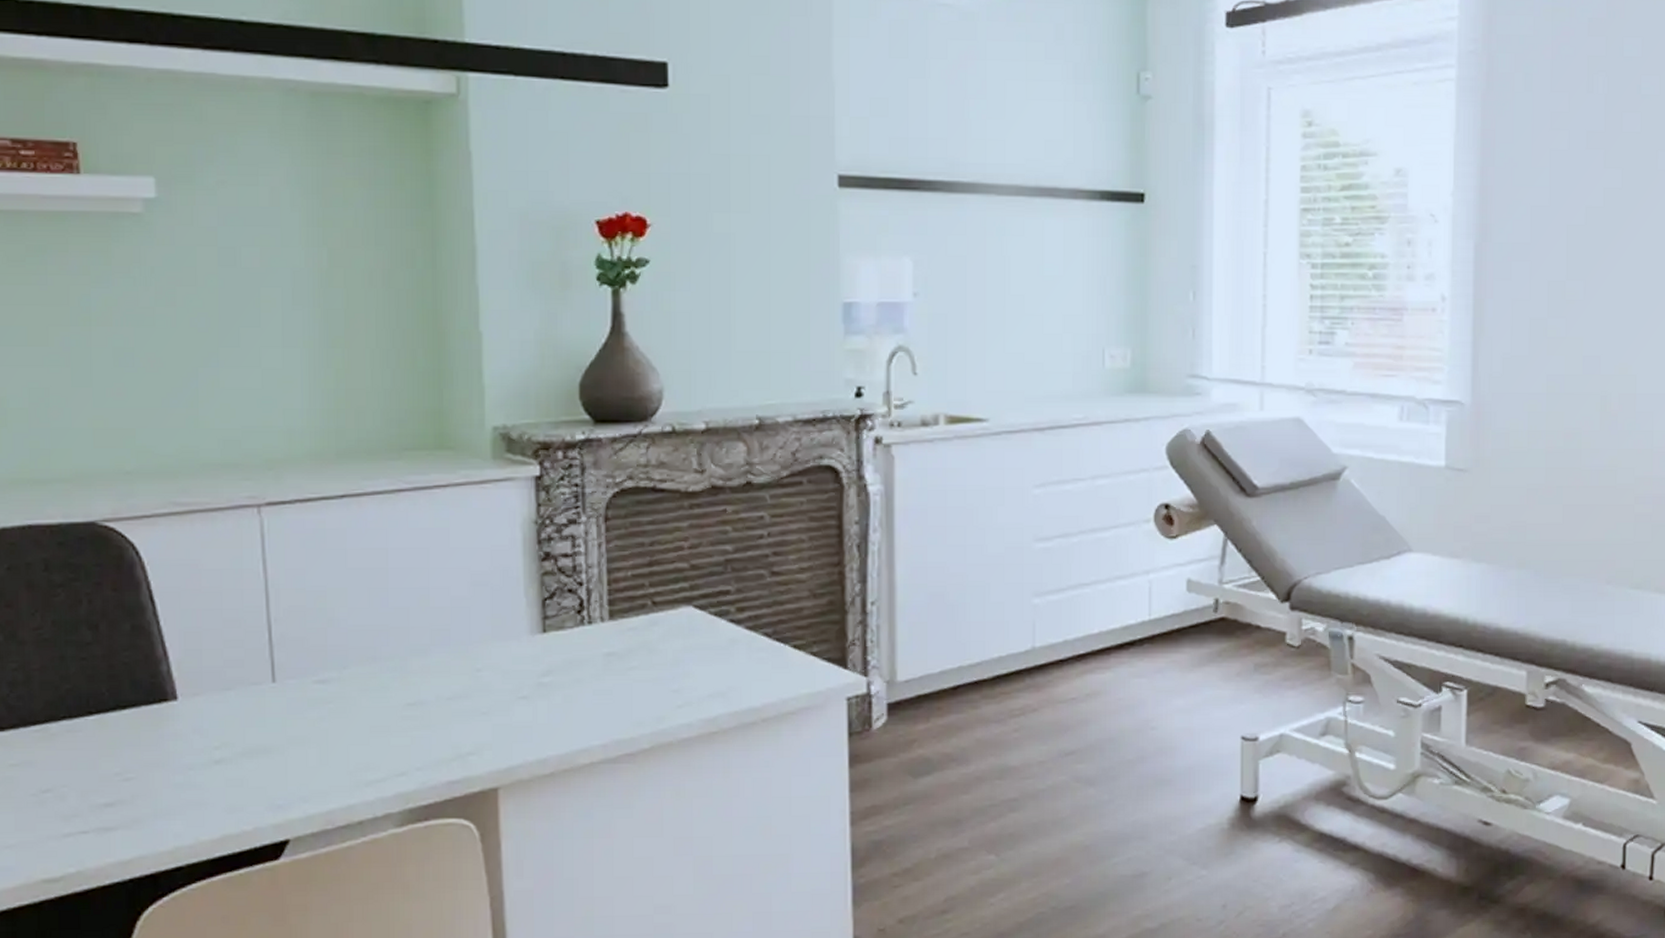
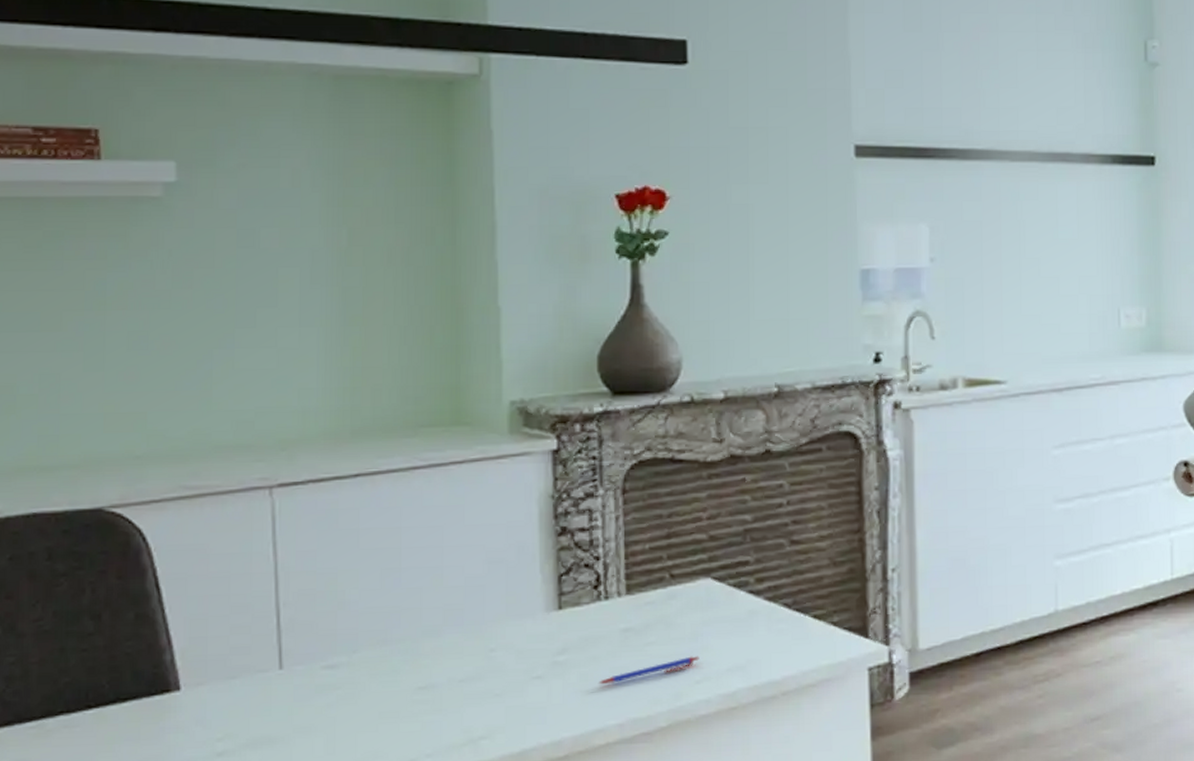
pen: none [581,681,681,707] -> present [597,656,700,685]

